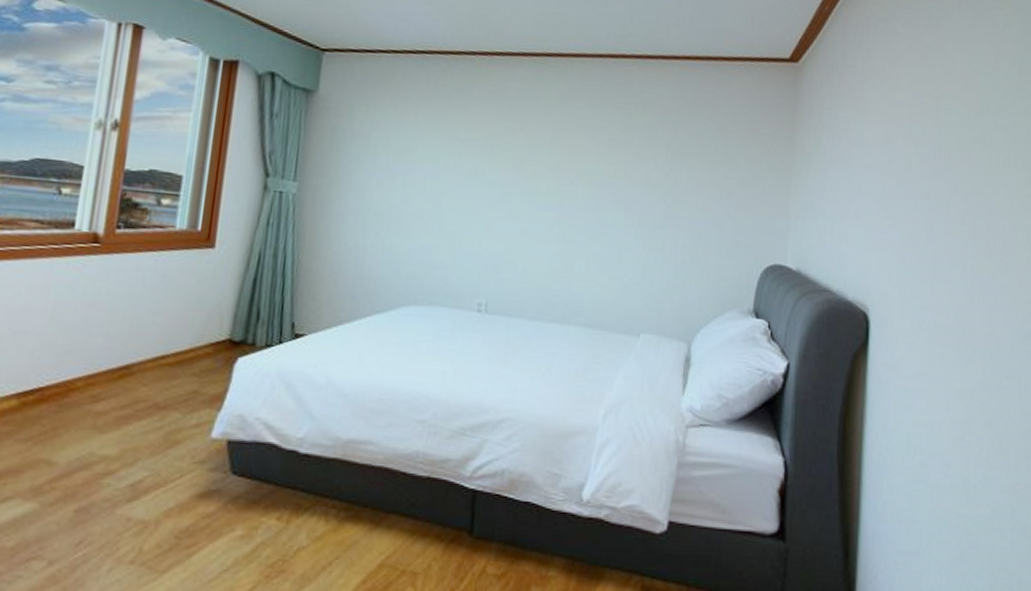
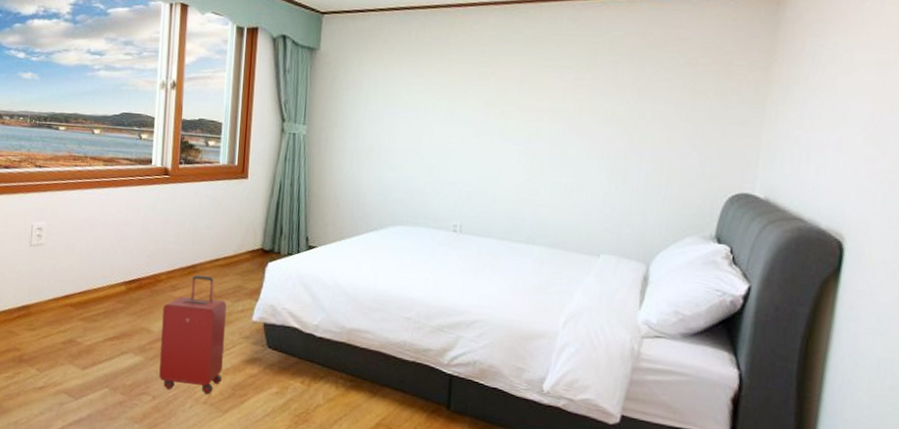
suitcase: none [61,378,174,549] -> present [159,274,227,394]

